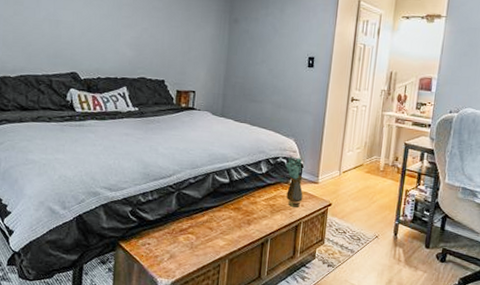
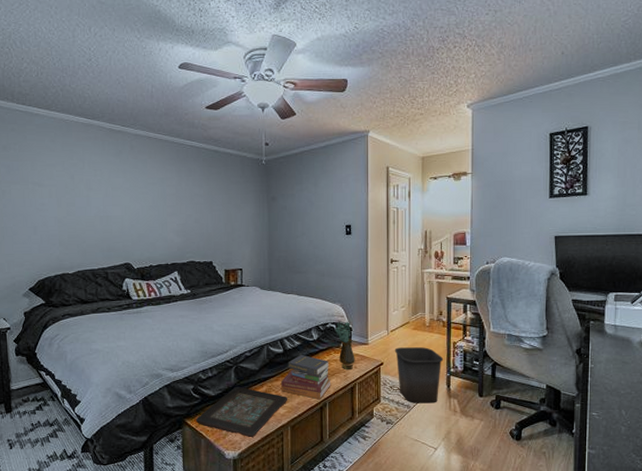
decorative tray: none [130,213,229,268] -> present [195,386,288,438]
books: none [223,186,276,235] -> present [281,354,331,400]
waste bin: none [344,189,394,250] -> present [394,347,444,404]

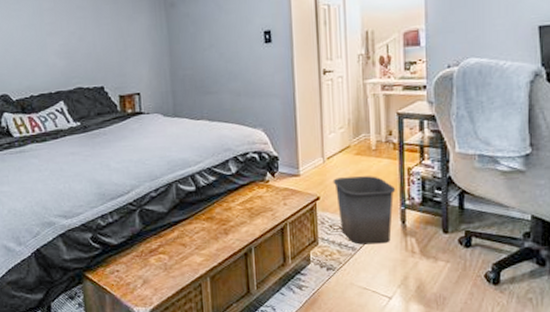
decorative tray: present [195,386,288,438] -> none [97,232,205,292]
books: present [281,354,331,400] -> none [195,191,257,245]
vase: present [334,320,355,369] -> none [257,148,285,207]

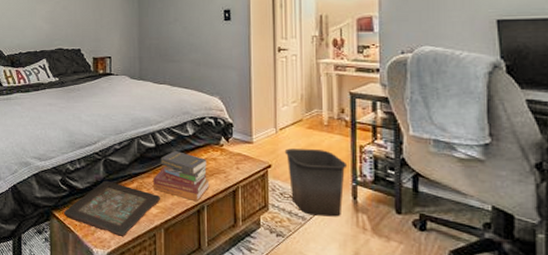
decorative tray: none [97,232,205,292] -> present [63,180,161,237]
books: none [195,191,257,245] -> present [153,150,210,202]

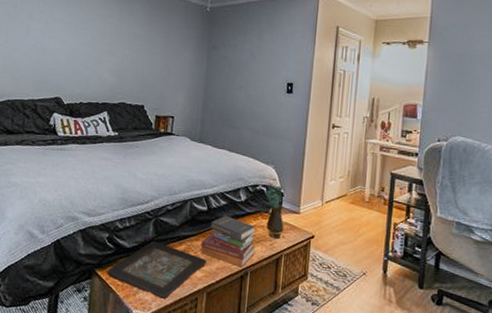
vase: none [212,114,237,170] -> present [264,183,284,239]
waste bin: present [284,148,348,217] -> none [327,221,382,289]

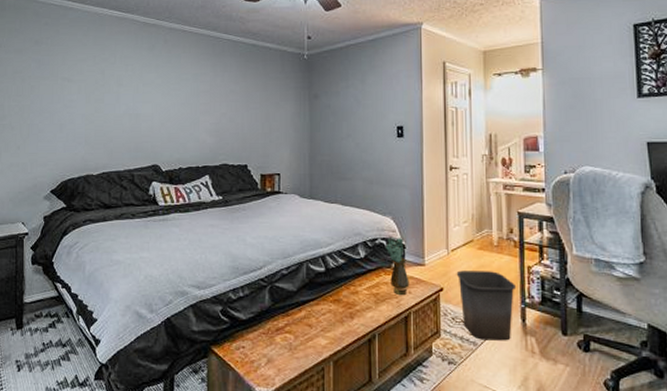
decorative tray: present [106,241,207,300] -> none [223,309,331,373]
books: present [201,215,256,268] -> none [323,274,381,330]
waste bin: none [327,221,382,289] -> present [456,270,517,341]

